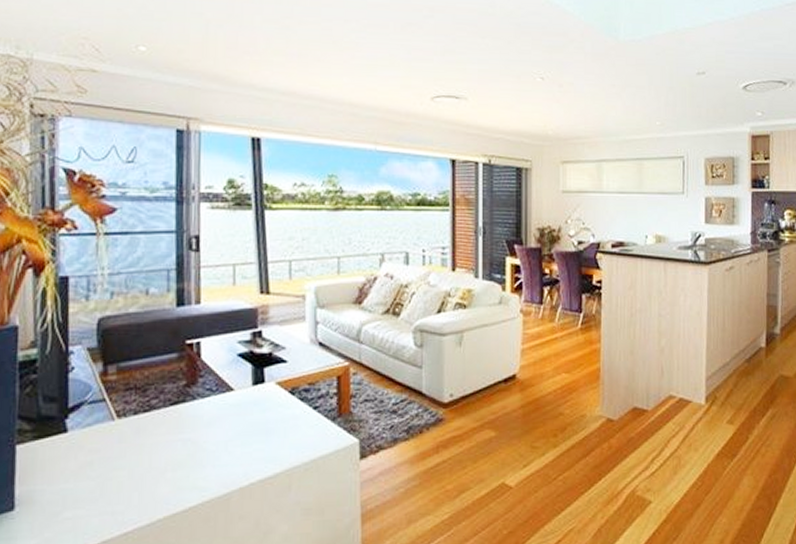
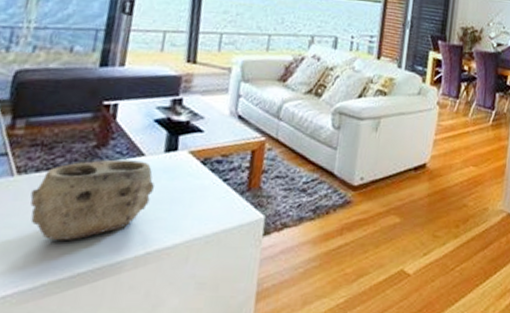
bowl: none [133,395,247,479] -> present [30,159,154,241]

